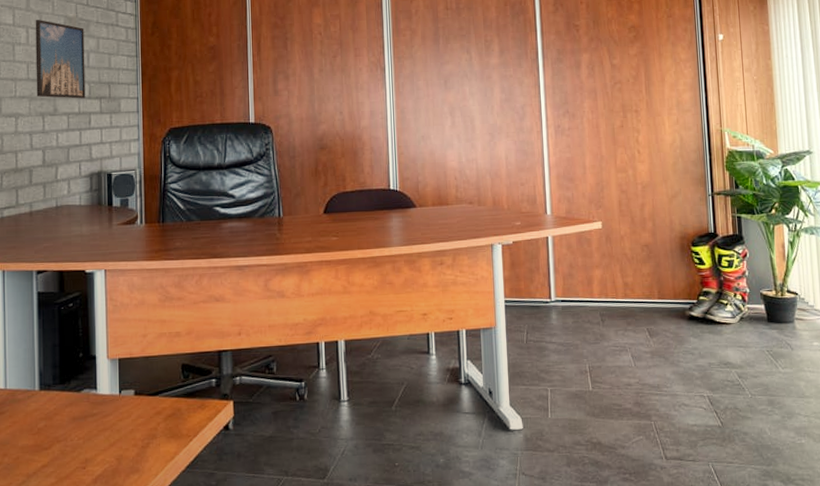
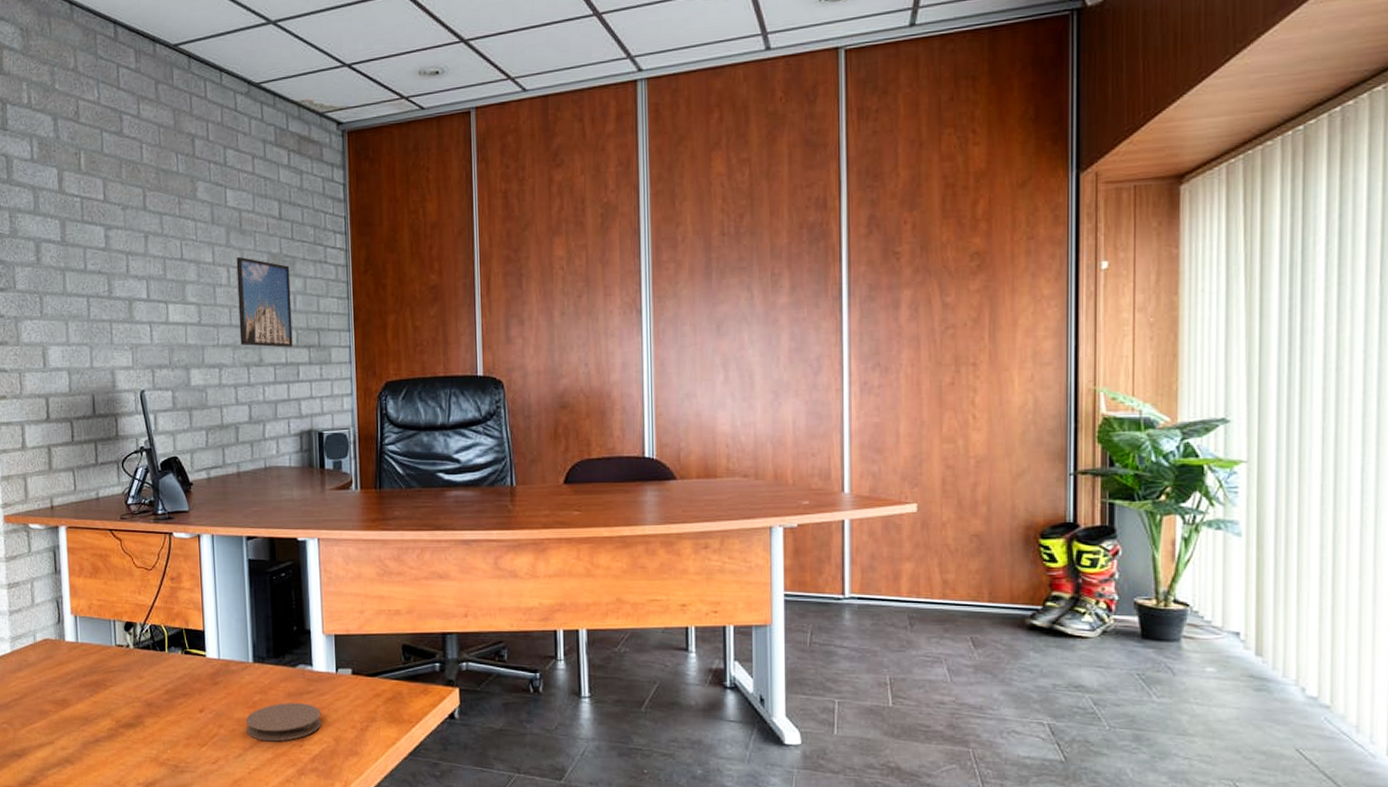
coaster: none [30,426,105,466] -> present [245,703,322,742]

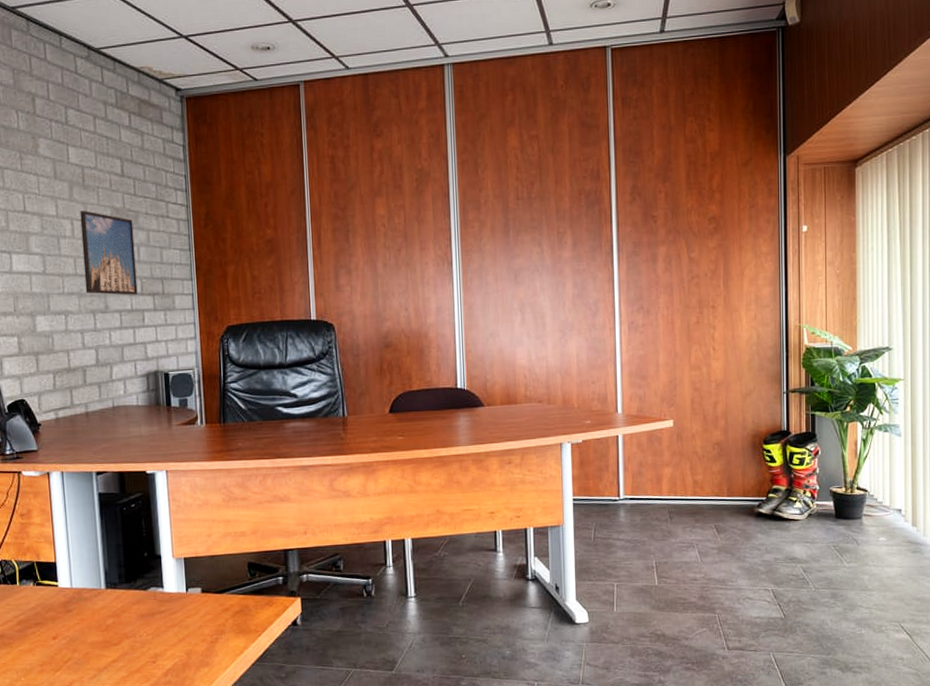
coaster: present [245,703,322,742] -> none [99,622,174,661]

